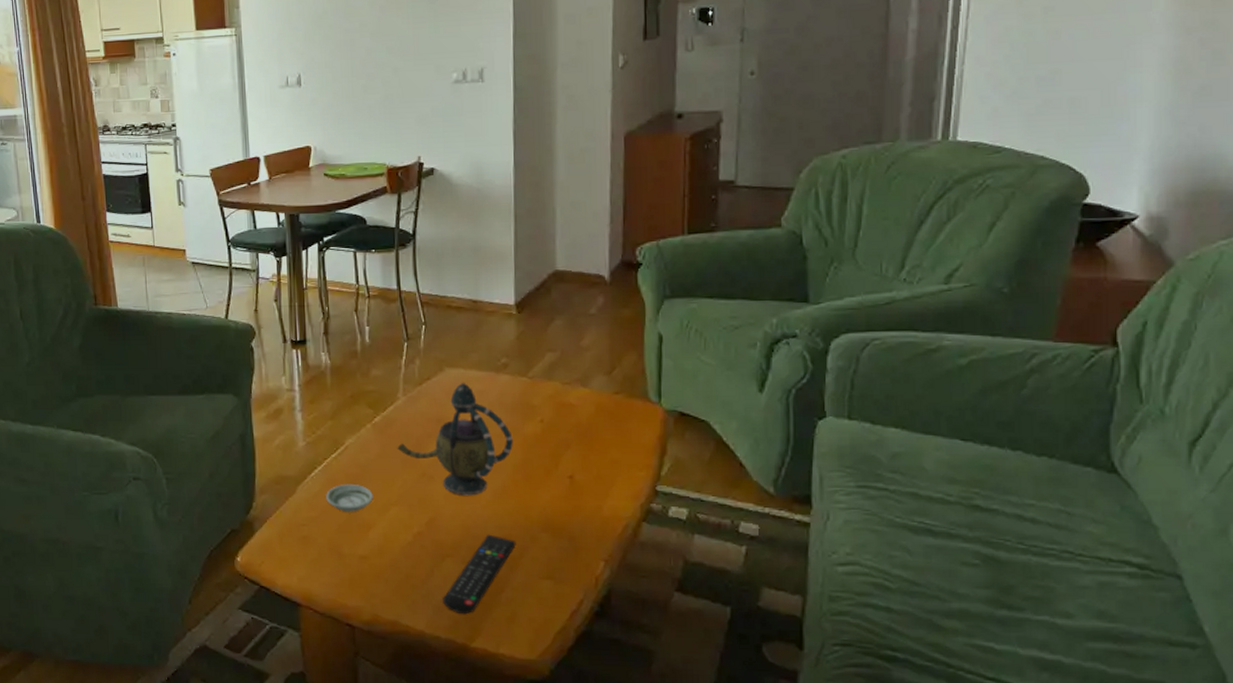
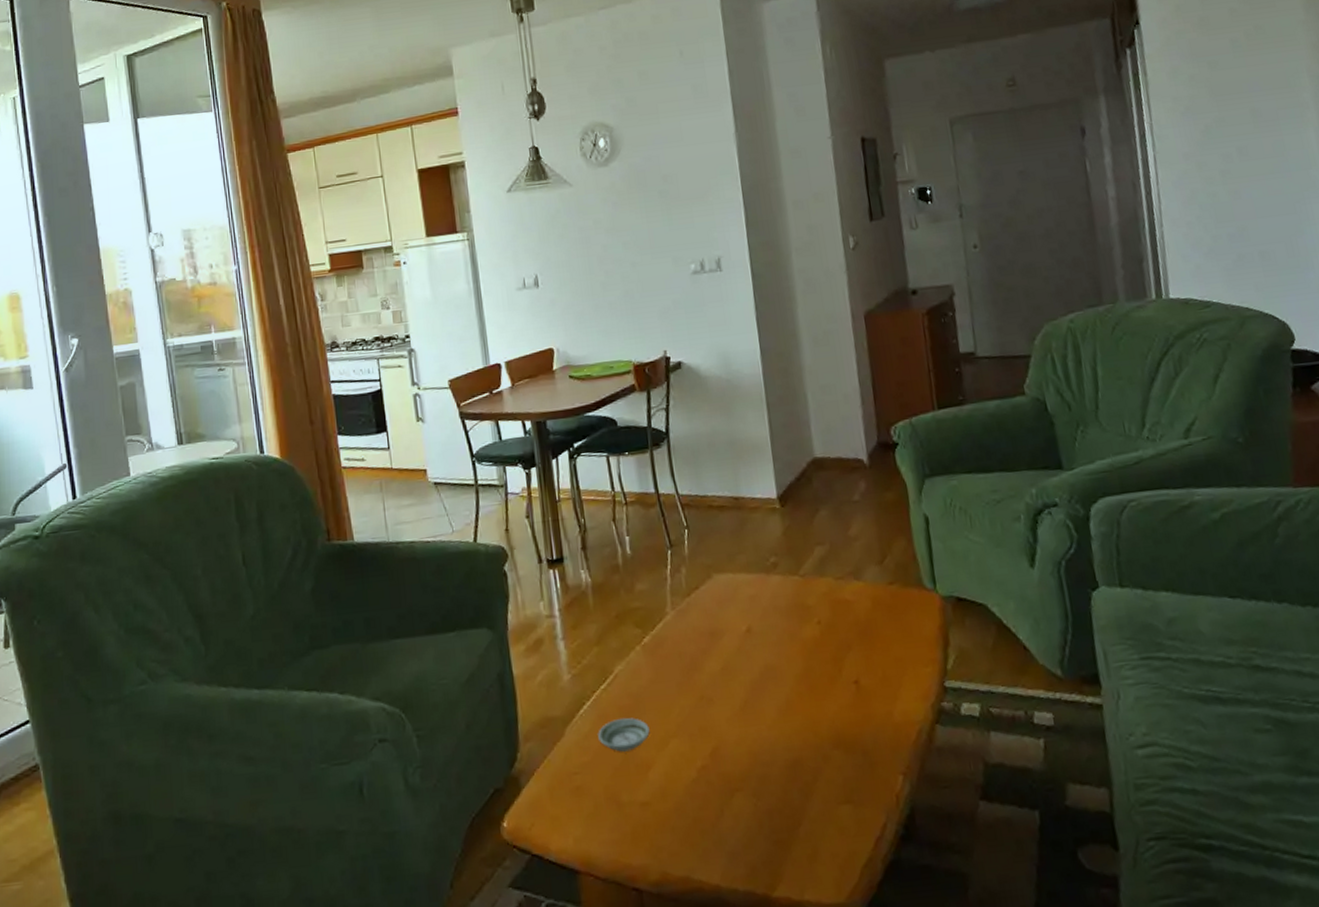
teapot: present [397,382,513,496] -> none [670,587,793,717]
remote control: present [443,534,516,615] -> none [736,758,808,859]

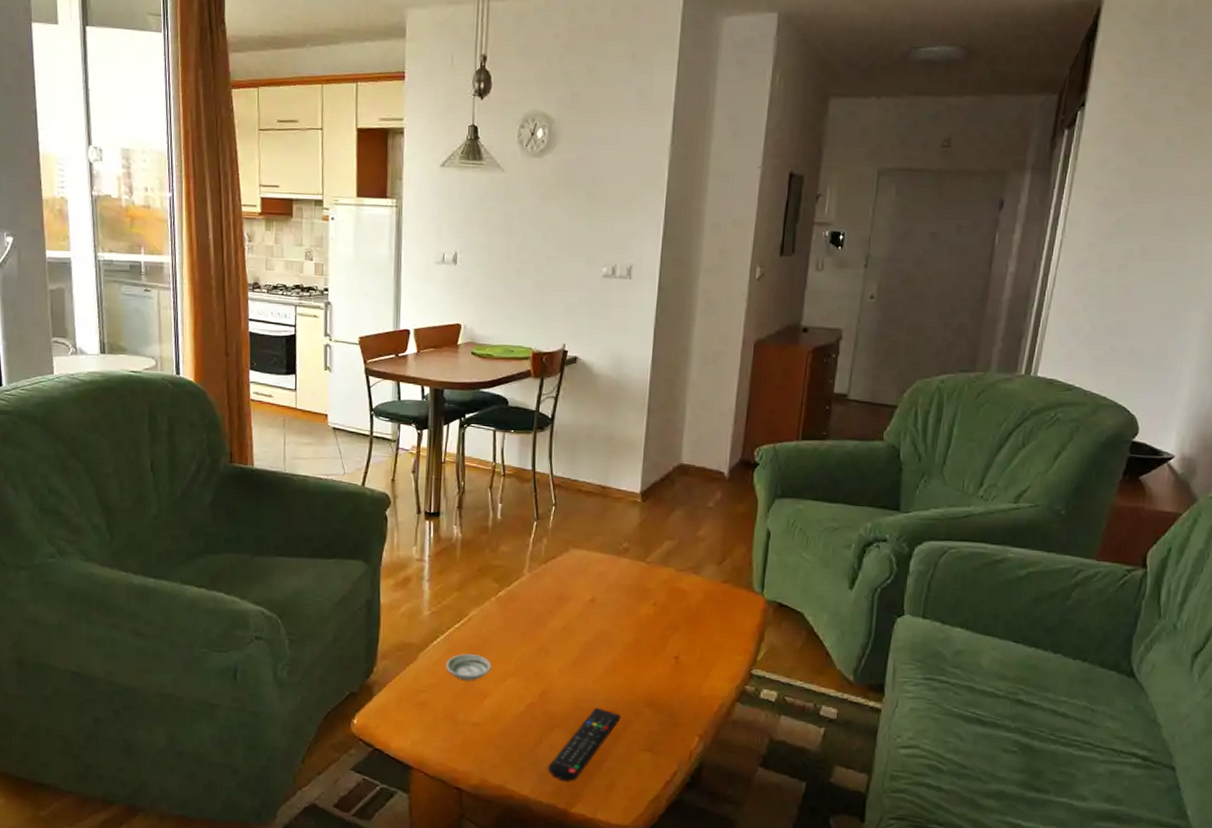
remote control: none [736,758,808,859] -> present [548,707,621,782]

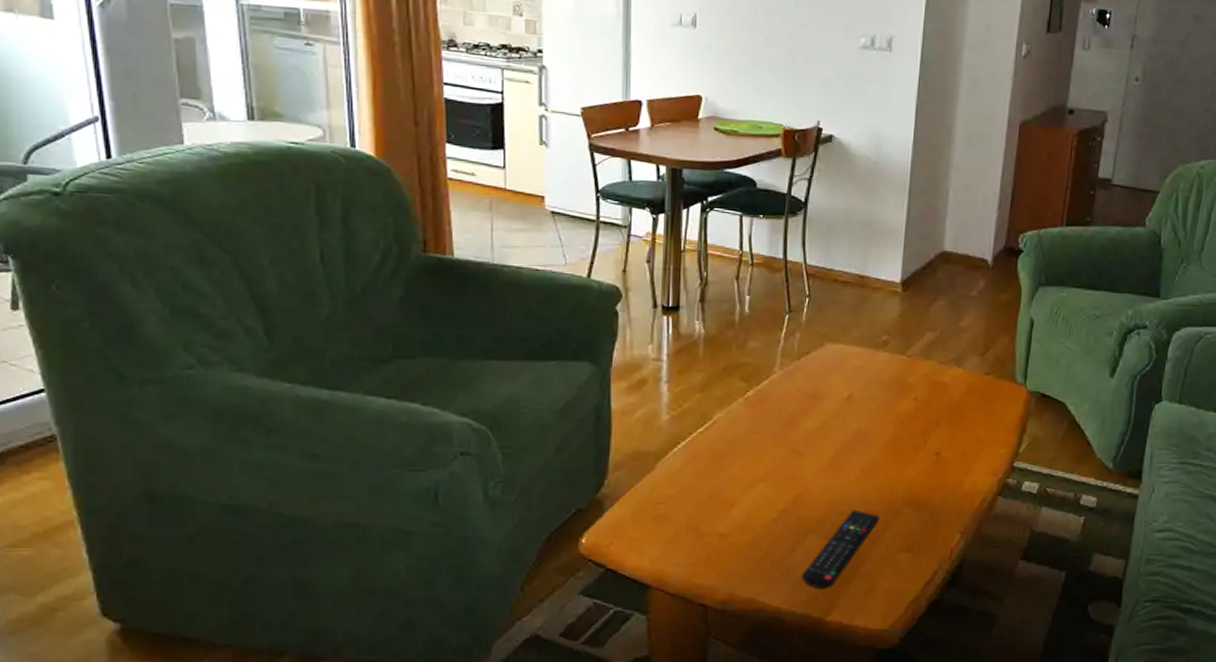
saucer: present [446,654,491,681] -> none [688,461,739,489]

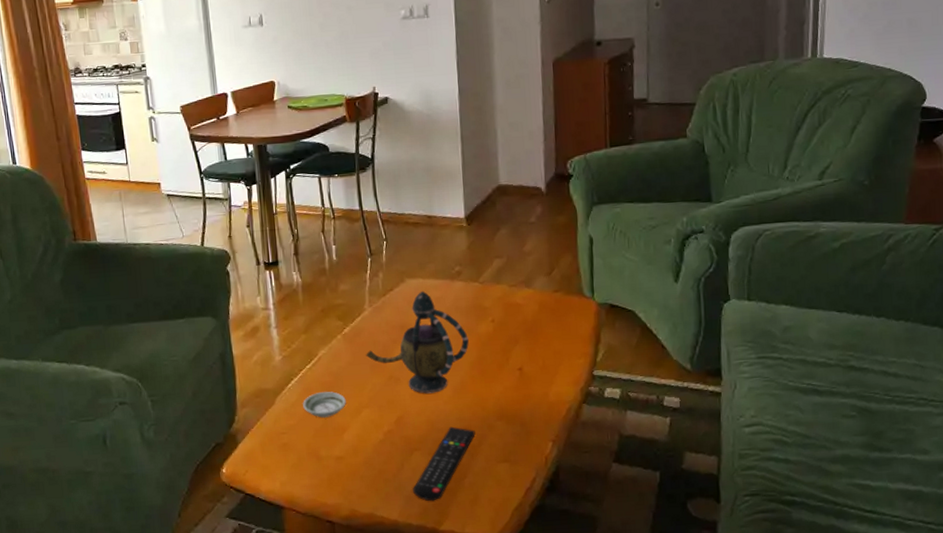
saucer: none [688,461,739,489] -> present [303,391,346,418]
teapot: none [769,357,886,472] -> present [366,290,469,394]

